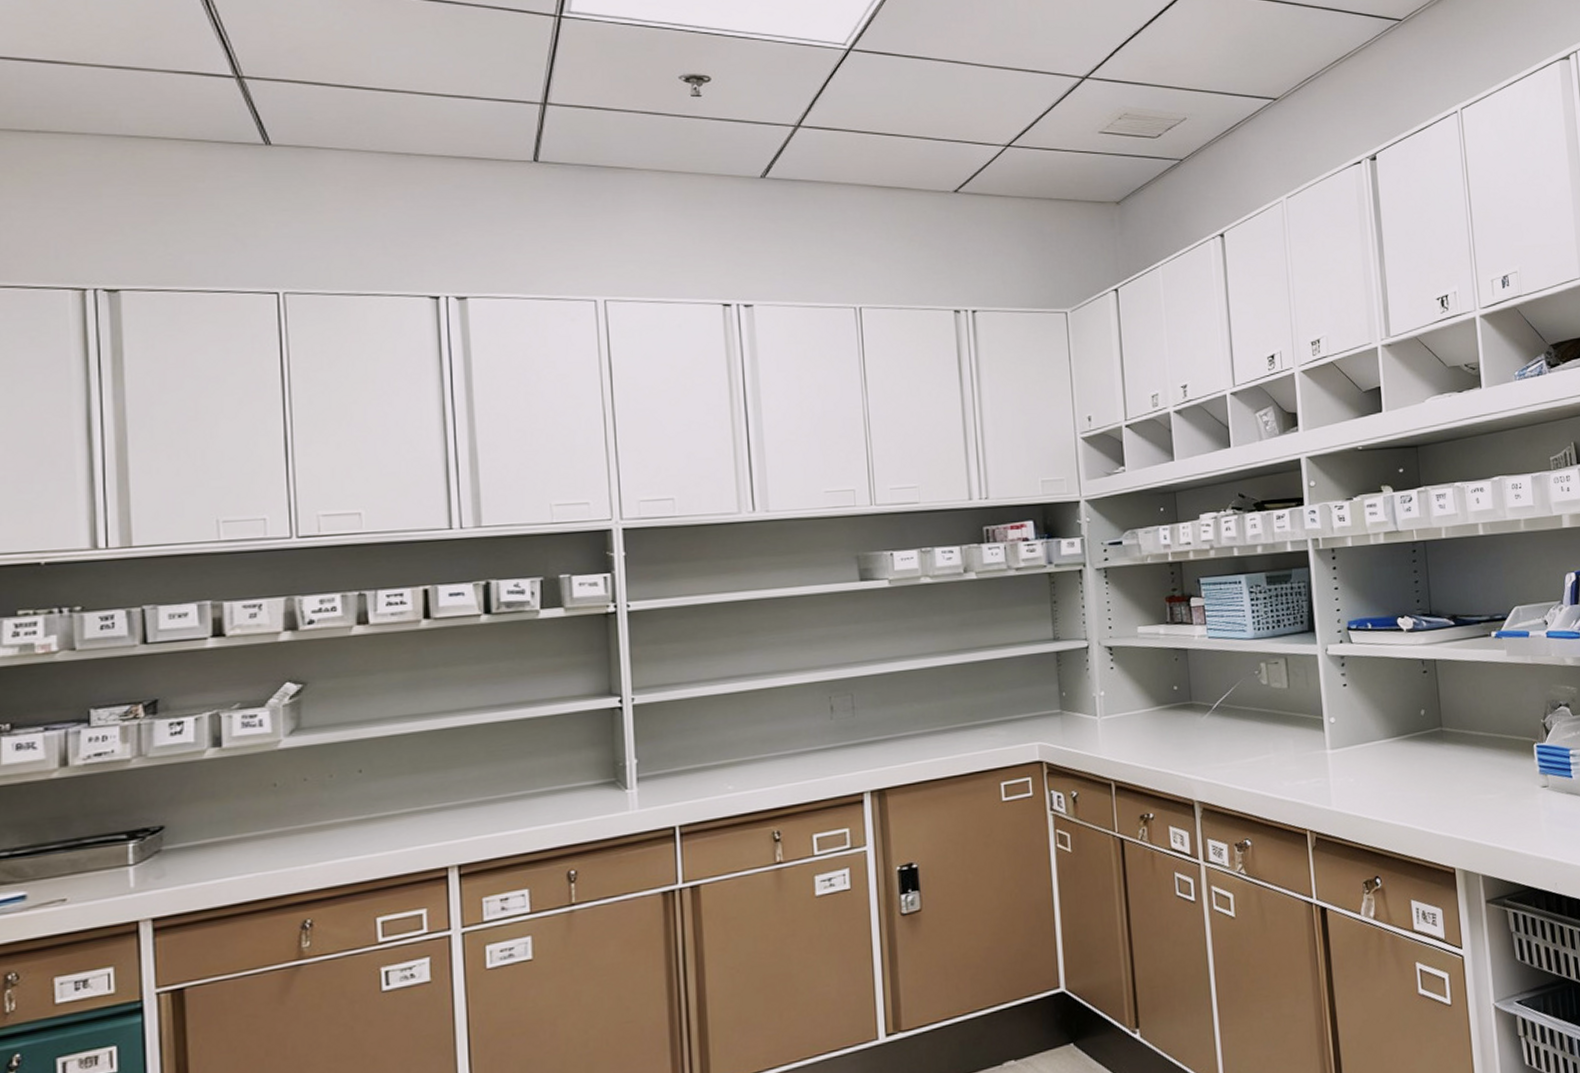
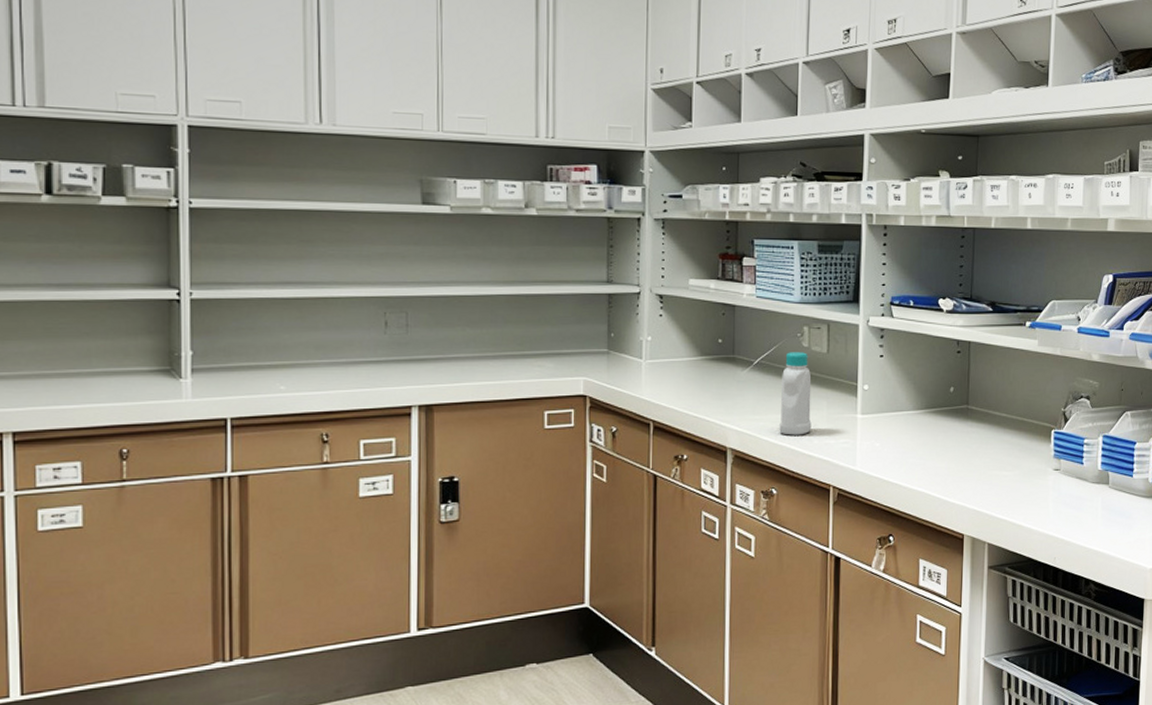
bottle: none [1243,690,1280,781] -> present [779,352,812,435]

